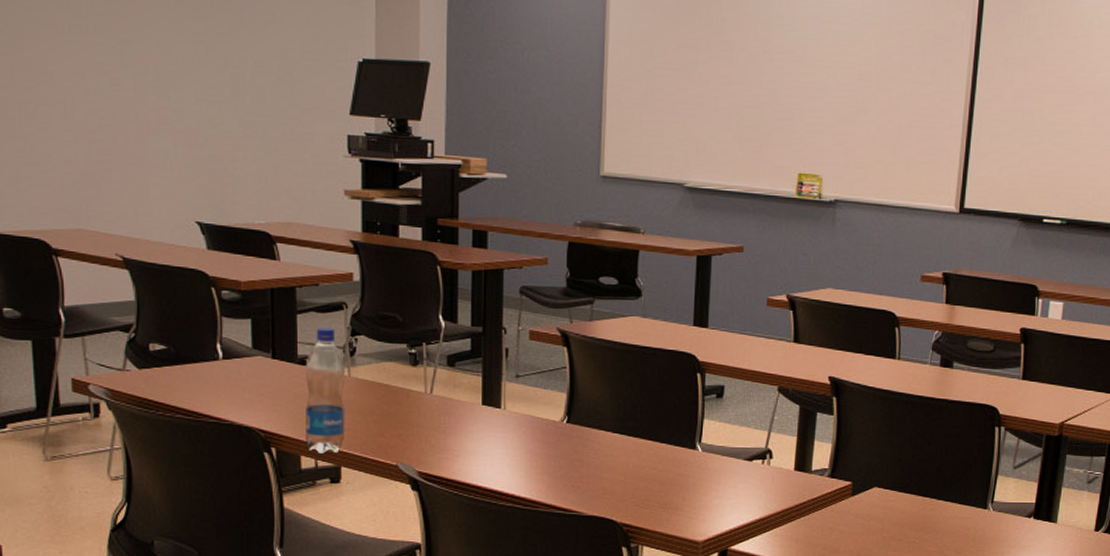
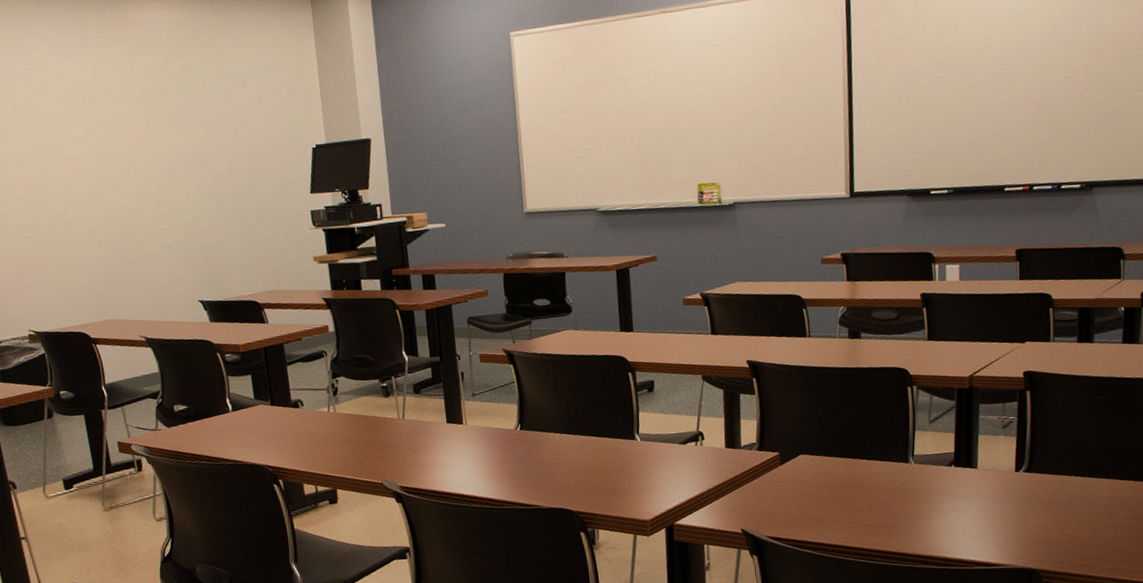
bottle: present [305,327,345,454] -> none [298,374,337,480]

